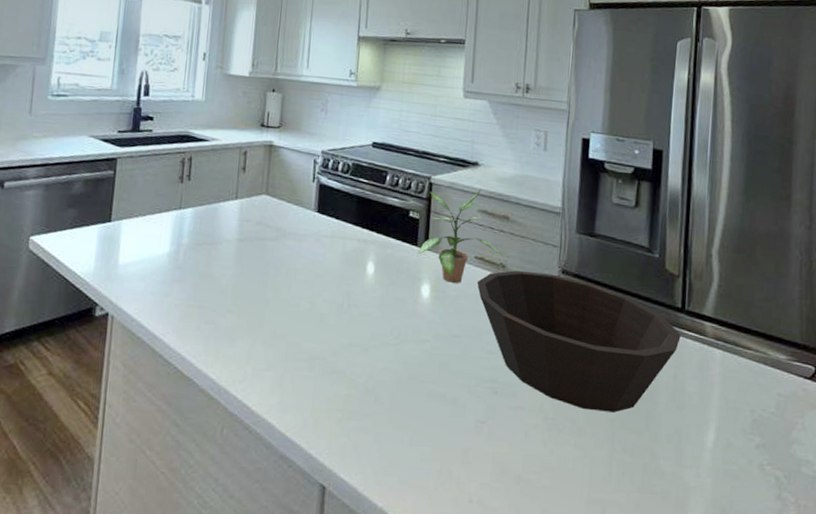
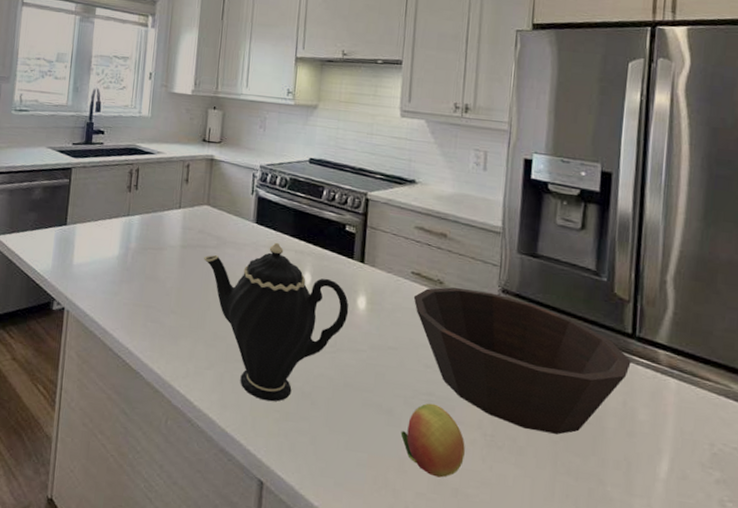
teapot: none [262,231,413,401] -> present [204,242,349,402]
potted plant: present [417,188,503,283] -> none [353,205,440,297]
fruit: none [464,390,528,466] -> present [400,403,465,478]

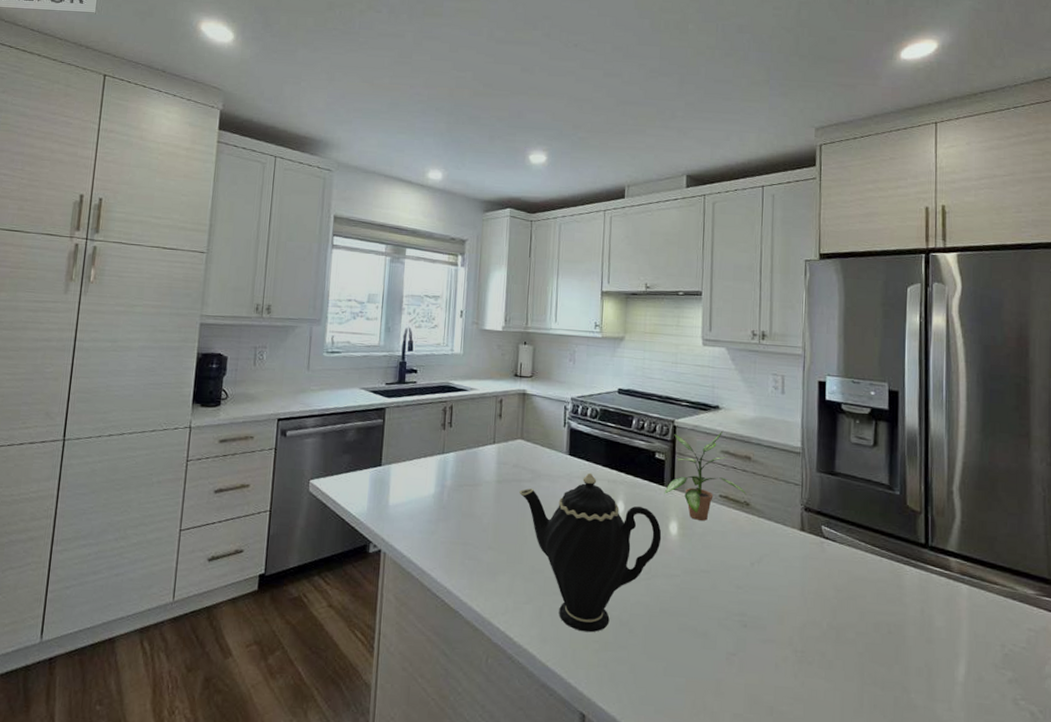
potted plant: none [353,205,440,297] -> present [664,430,746,521]
fruit: present [400,403,465,478] -> none [716,623,778,697]
bowl: present [413,287,631,435] -> none [722,507,926,646]

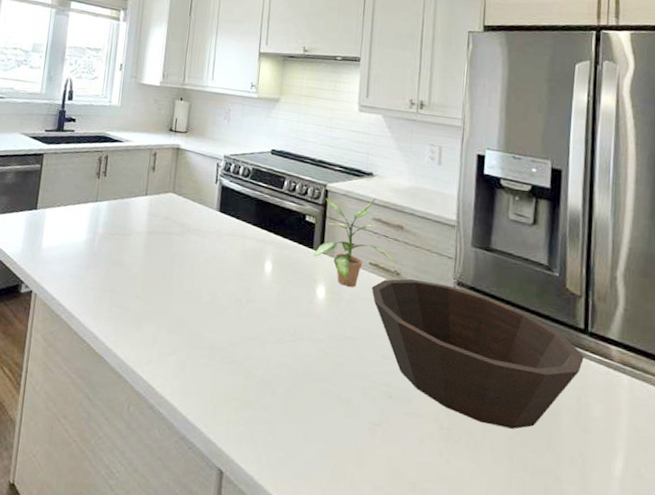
teapot: present [519,473,662,633] -> none [168,230,309,390]
bowl: none [722,507,926,646] -> present [371,278,584,429]

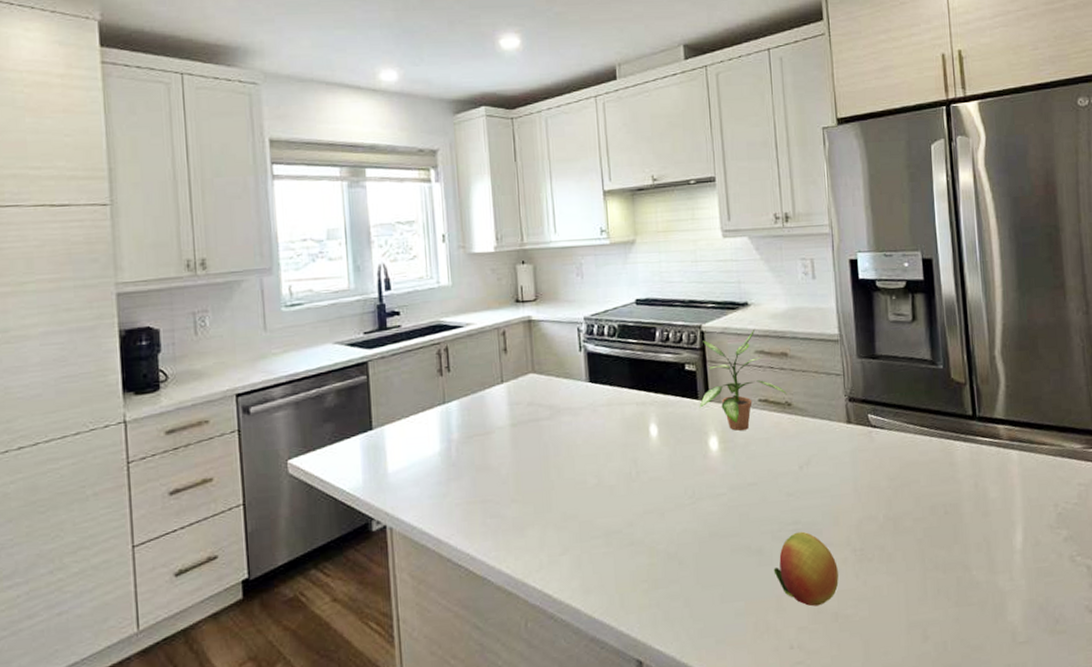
fruit: none [359,394,422,471] -> present [773,531,839,607]
bowl: present [371,278,584,429] -> none [764,403,976,534]

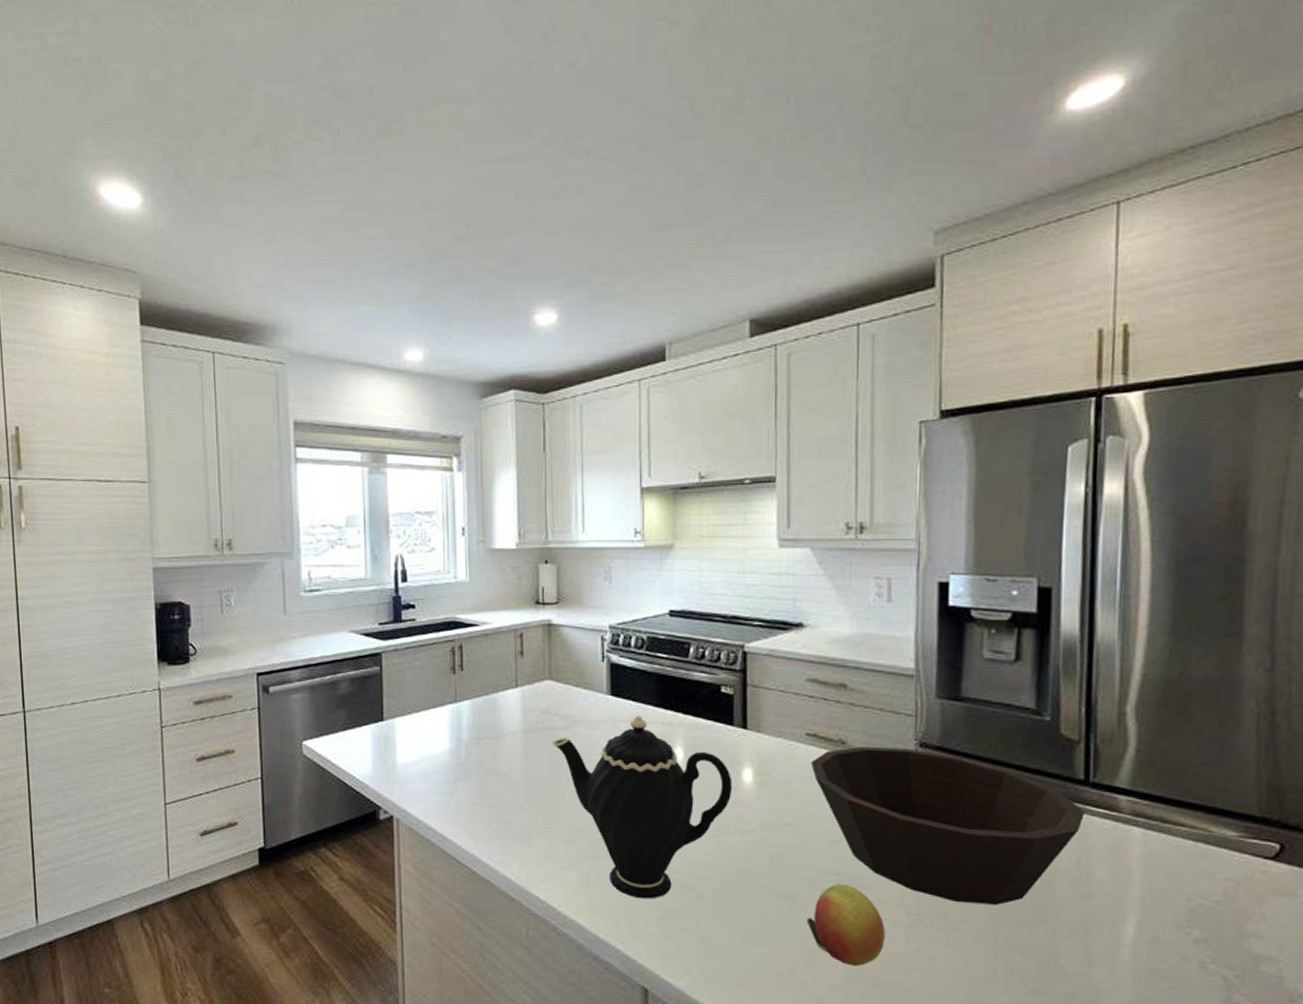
teapot: none [538,398,702,574] -> present [552,715,733,899]
potted plant: present [699,328,787,431] -> none [734,653,842,765]
bowl: none [764,403,976,534] -> present [810,746,1085,905]

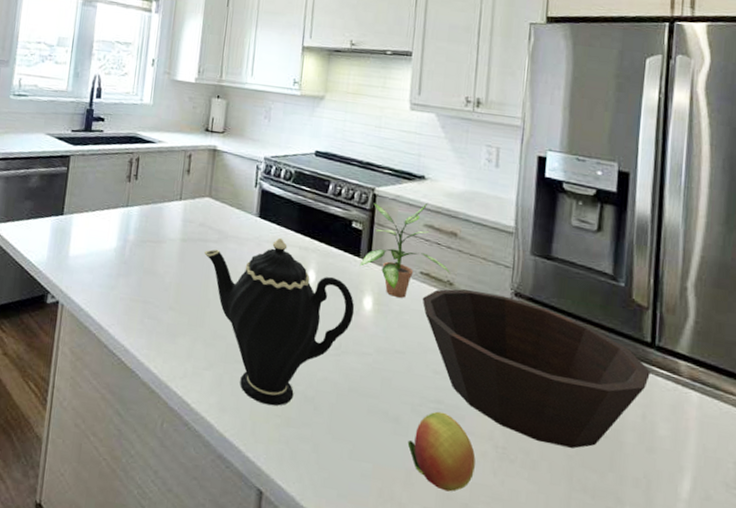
potted plant: none [734,653,842,765] -> present [359,202,450,298]

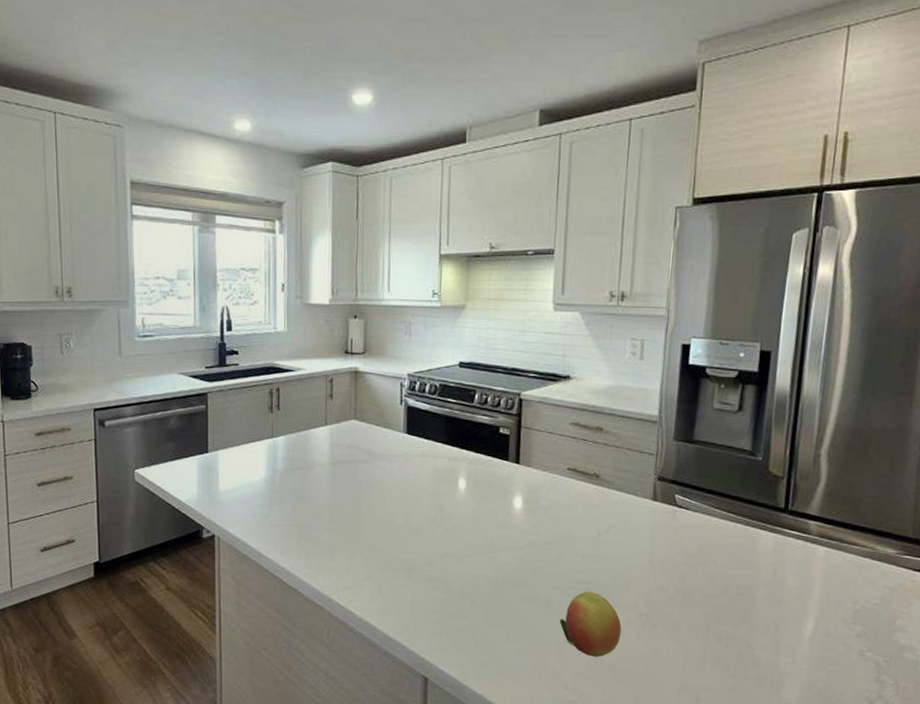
teapot: present [204,237,355,406] -> none [355,451,505,605]
potted plant: present [359,202,450,298] -> none [508,401,597,494]
bowl: present [422,289,650,449] -> none [569,479,783,608]

